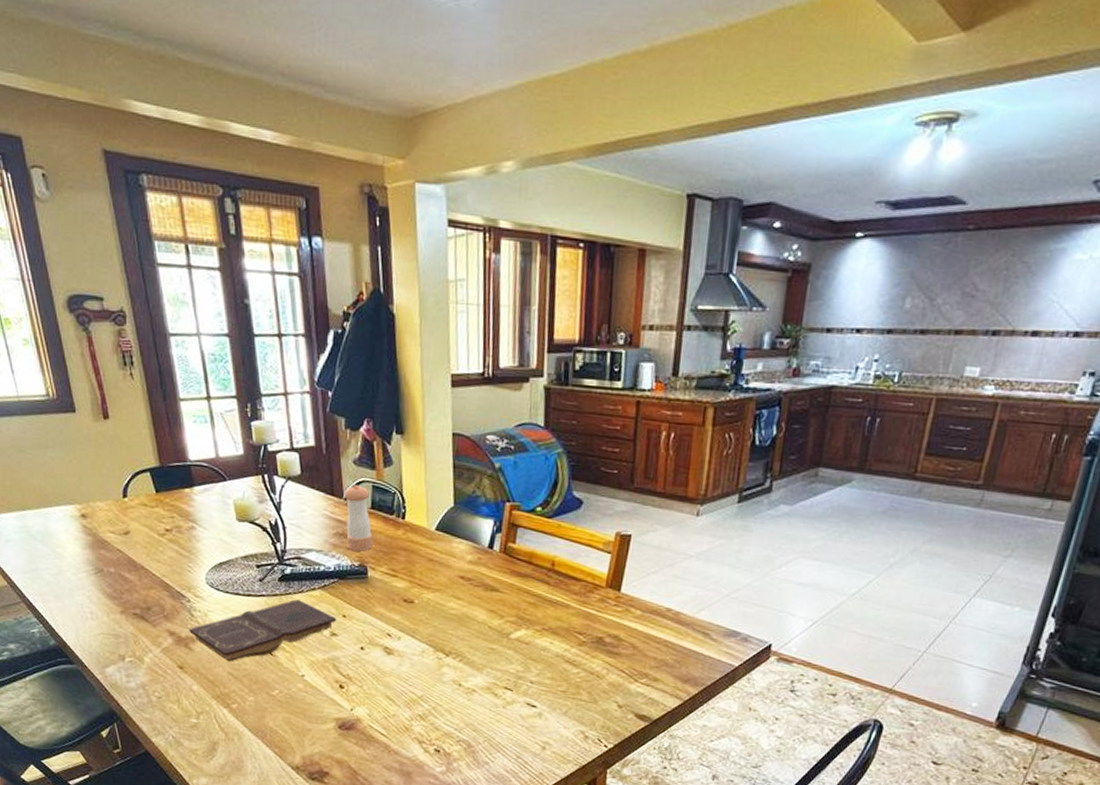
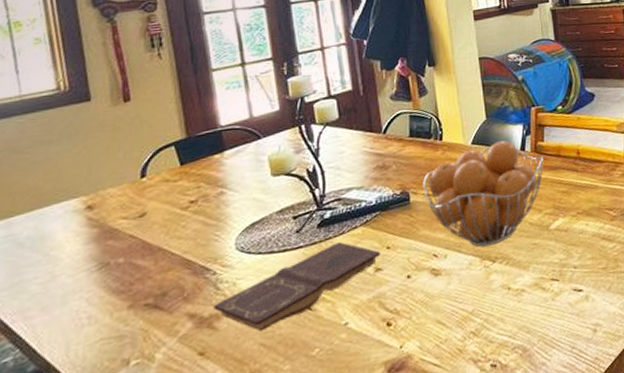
pepper shaker: present [343,485,373,551] -> none [382,118,413,181]
fruit basket: none [382,533,514,639] -> present [423,140,544,247]

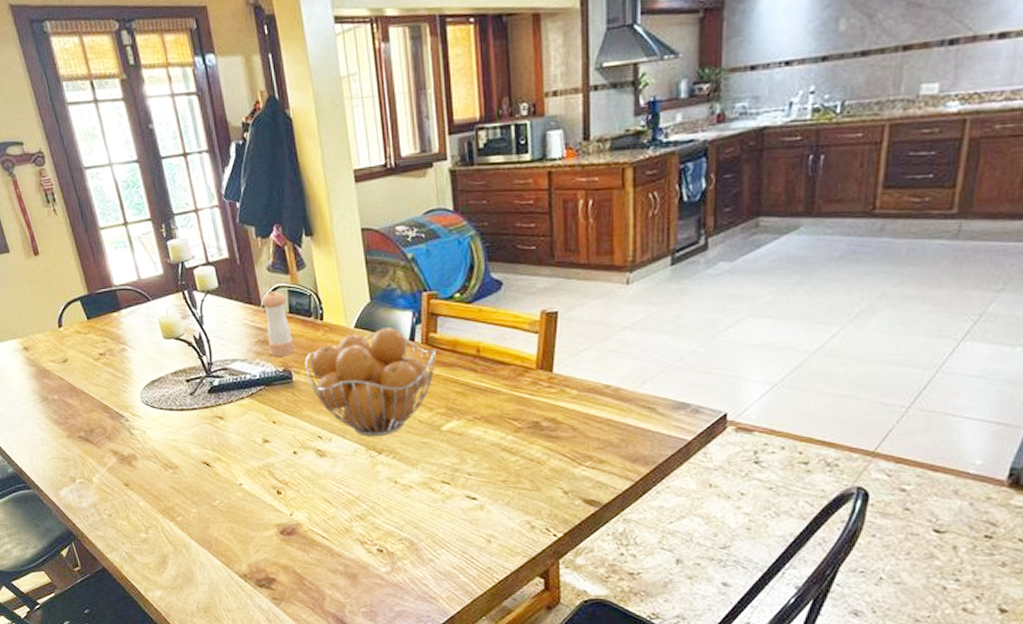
book: present [213,242,381,332] -> none [130,410,268,476]
pepper shaker: none [382,118,413,181] -> present [261,291,295,356]

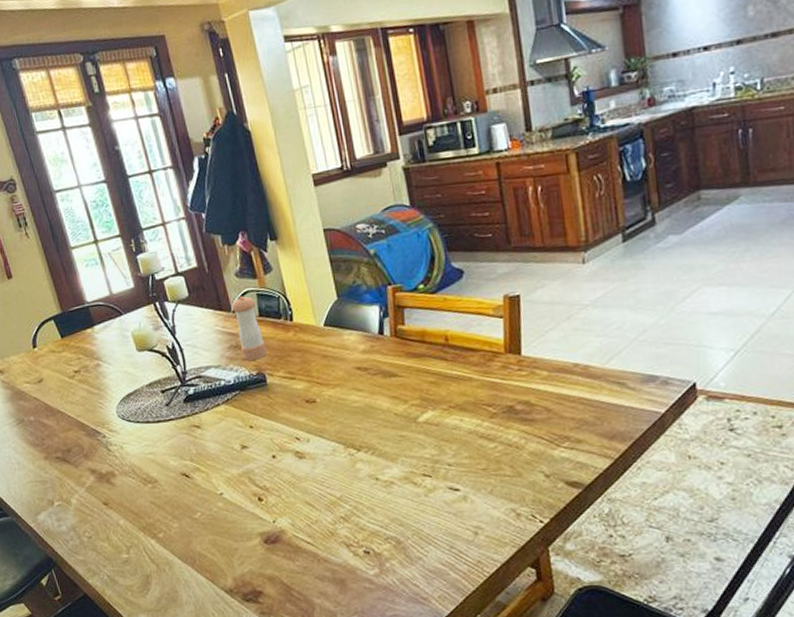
fruit basket: present [305,328,437,437] -> none [277,323,407,434]

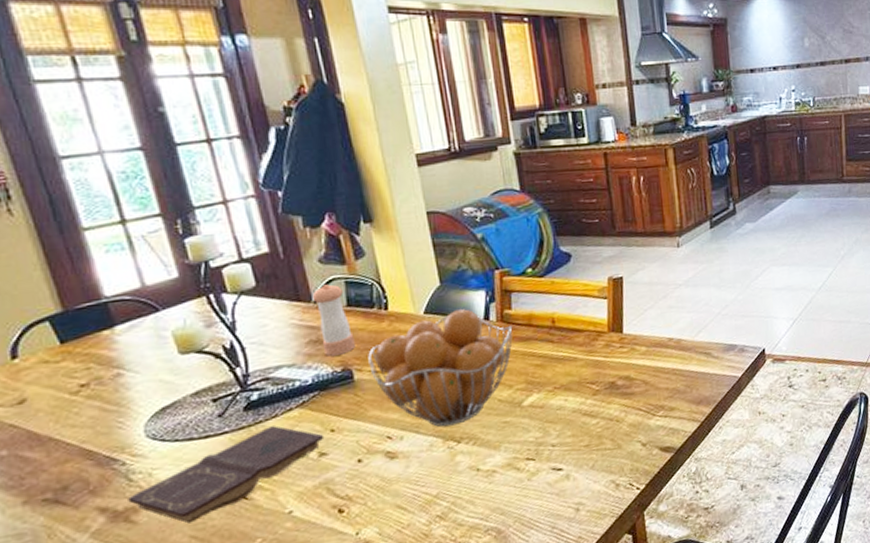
book: none [108,418,245,491] -> present [128,426,325,524]
fruit basket: none [277,323,407,434] -> present [368,309,513,427]

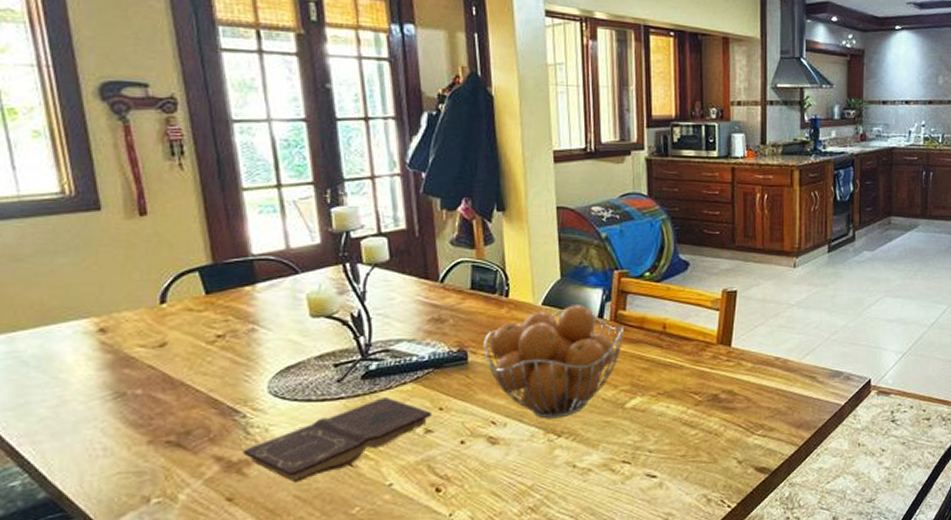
pepper shaker: present [312,284,355,357] -> none [439,266,474,336]

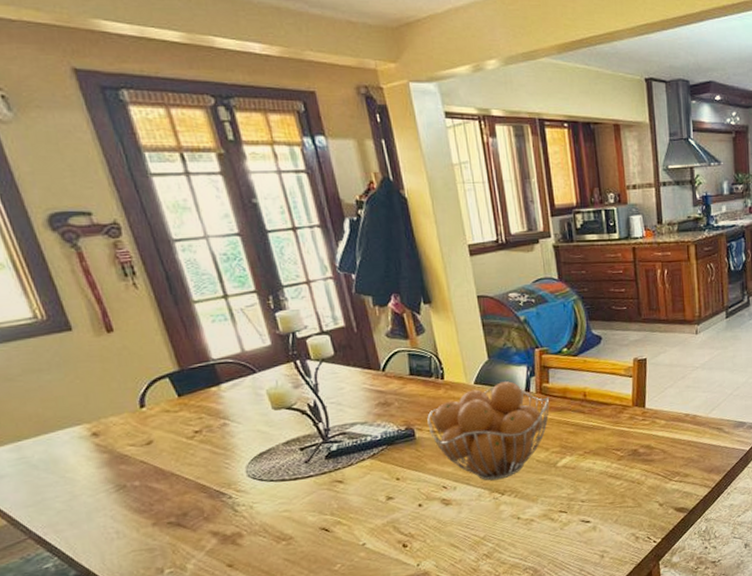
book: present [243,397,433,483] -> none [234,472,391,549]

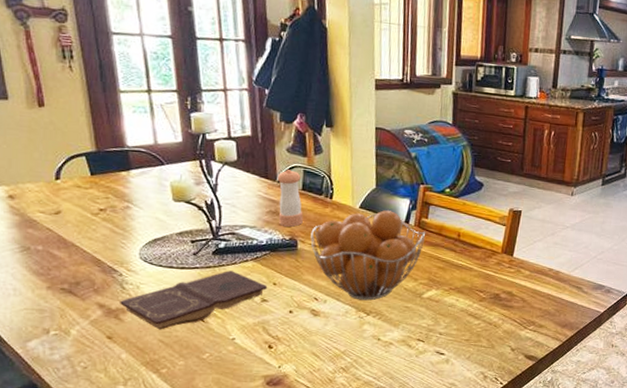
book: none [234,472,391,549] -> present [120,270,268,330]
pepper shaker: none [380,356,417,417] -> present [277,170,303,227]

